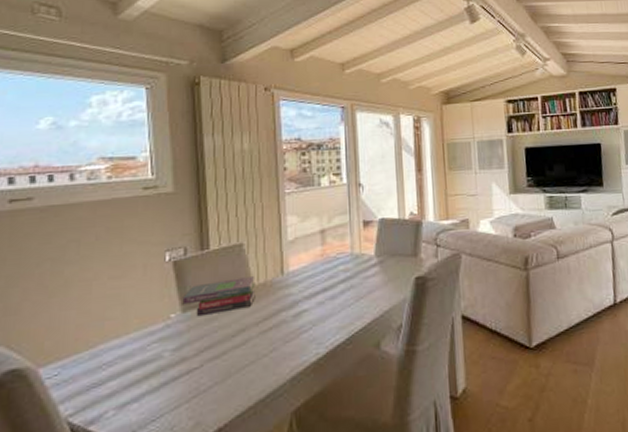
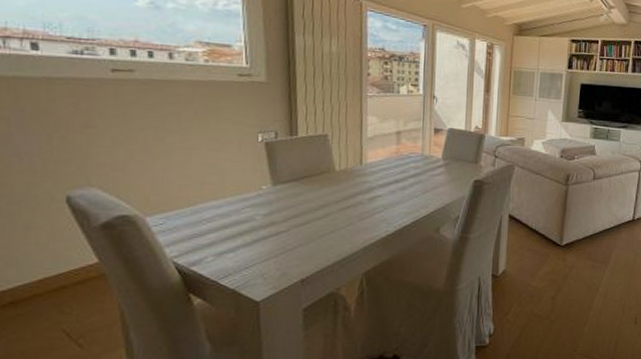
books: present [182,276,255,317] -> none [272,163,338,191]

